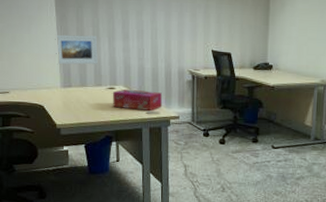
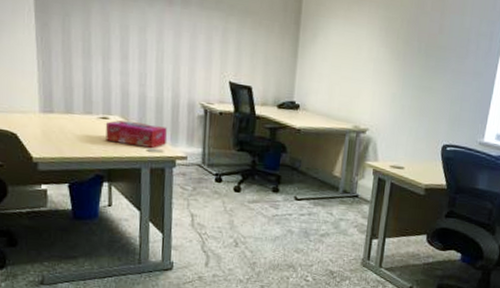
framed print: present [55,34,98,65] -> none [33,47,89,87]

